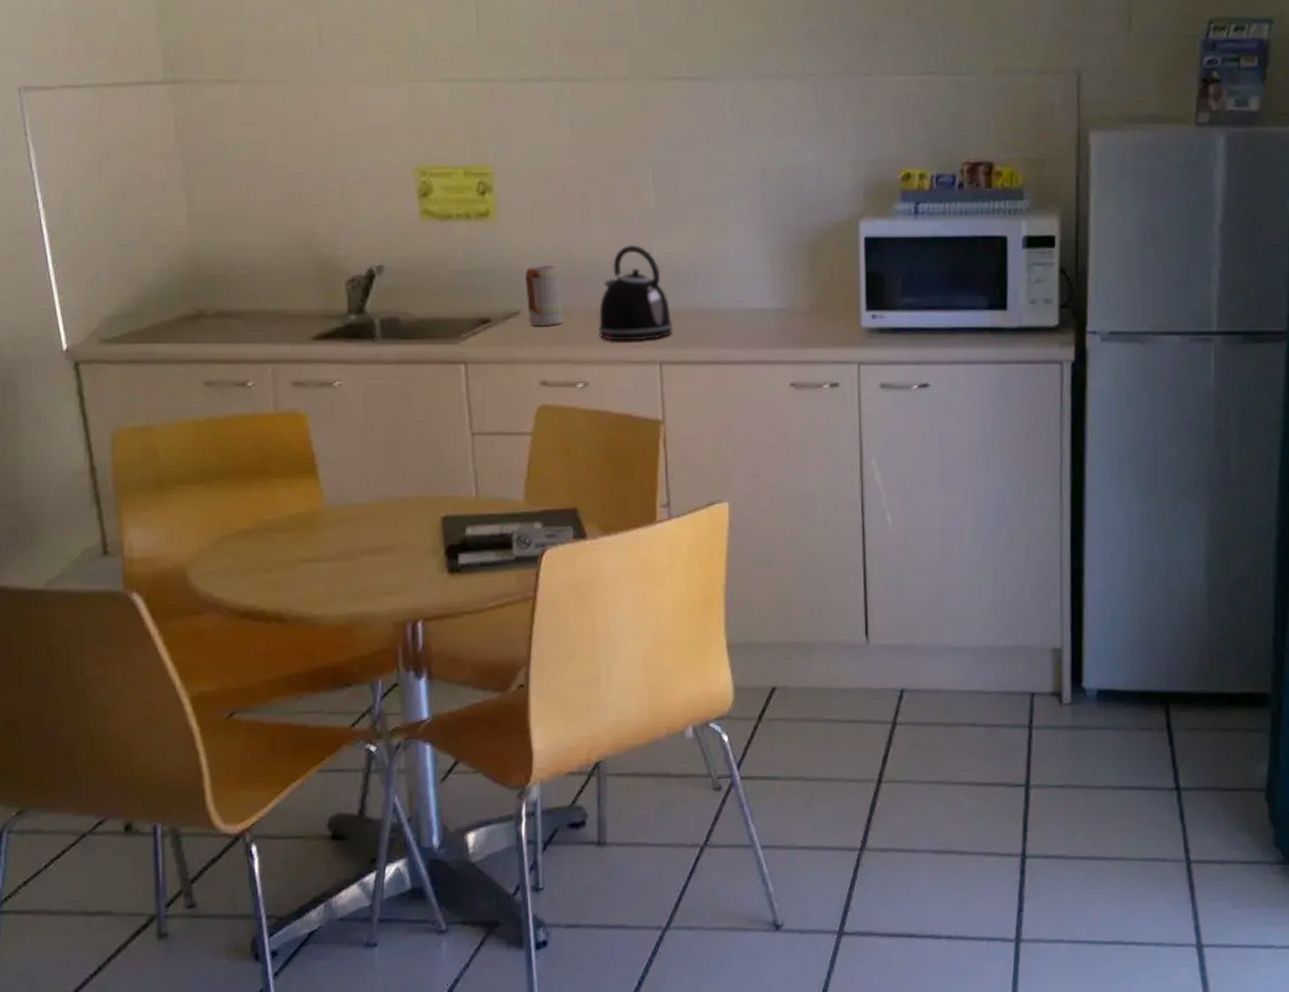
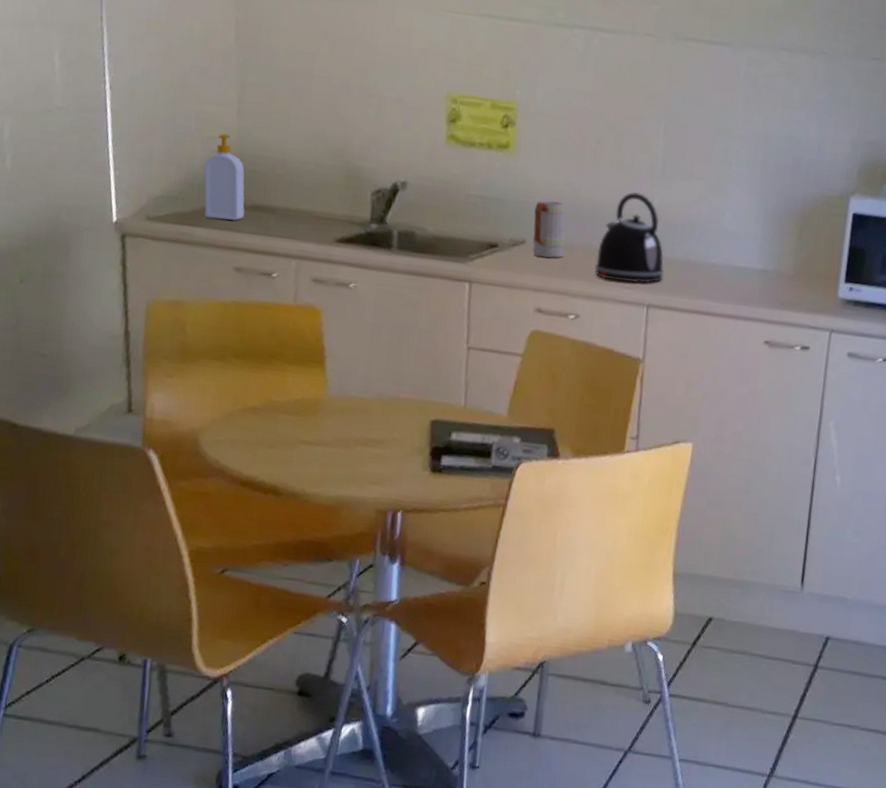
soap bottle: none [158,239,208,332] -> present [204,133,245,220]

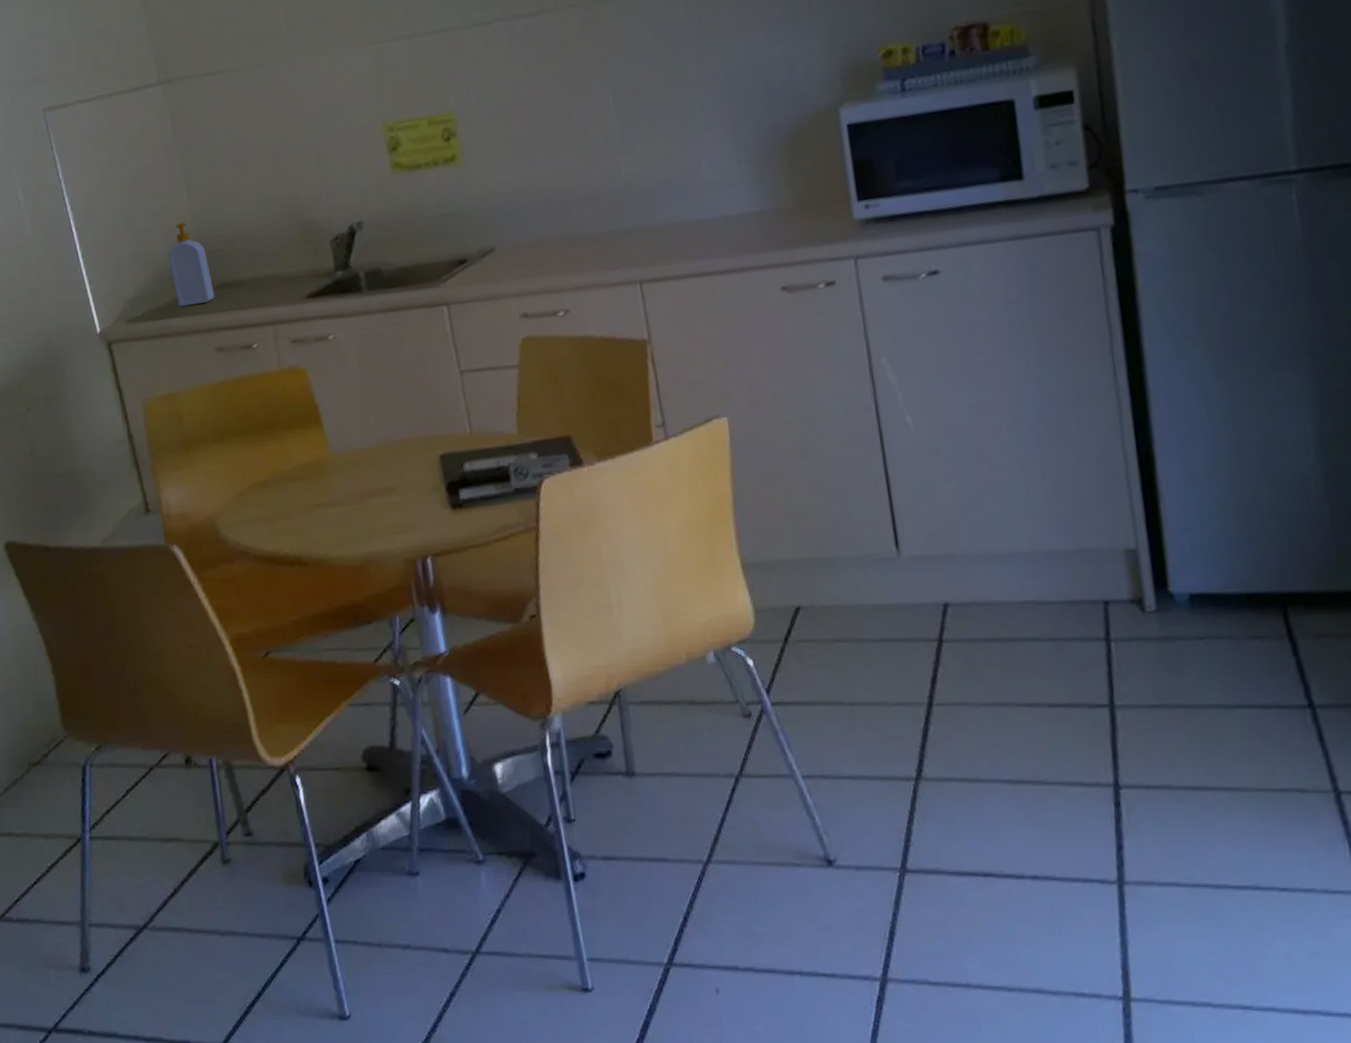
mug: present [532,200,566,258] -> none [496,199,539,261]
kettle: present [594,192,665,284] -> none [572,167,650,266]

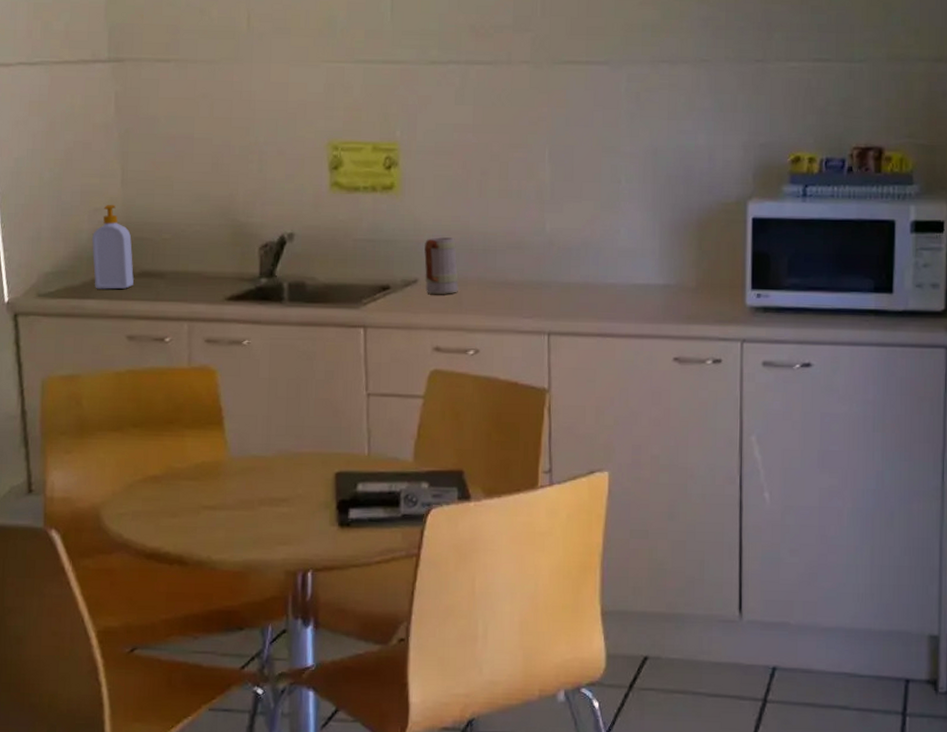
mug: none [496,199,539,261] -> present [424,237,459,294]

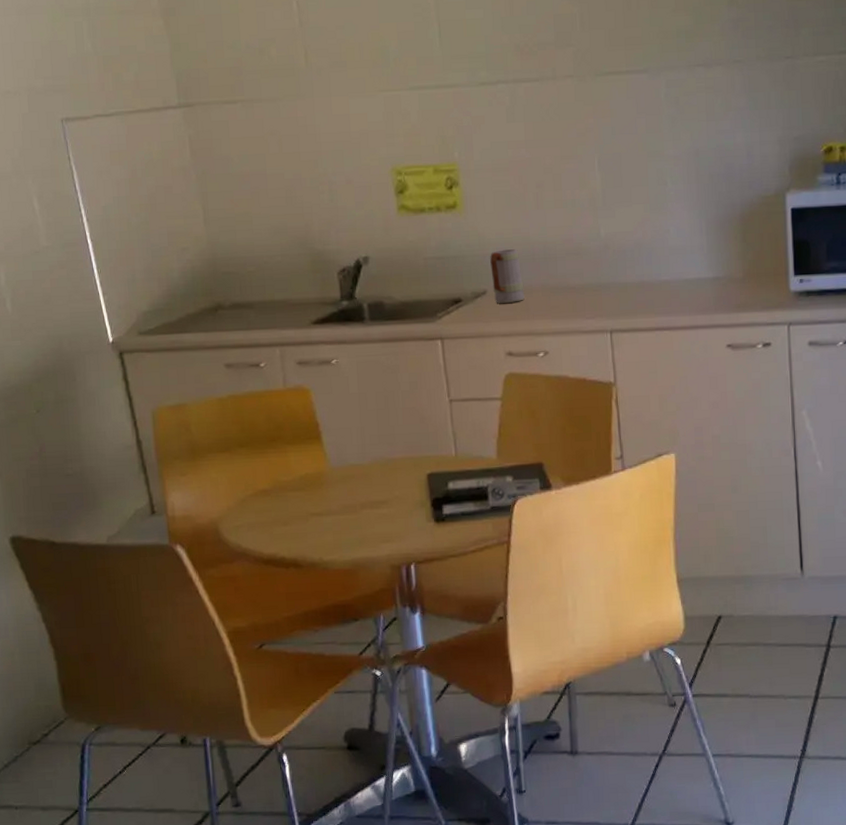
soap bottle: present [92,204,134,290] -> none [183,242,226,323]

